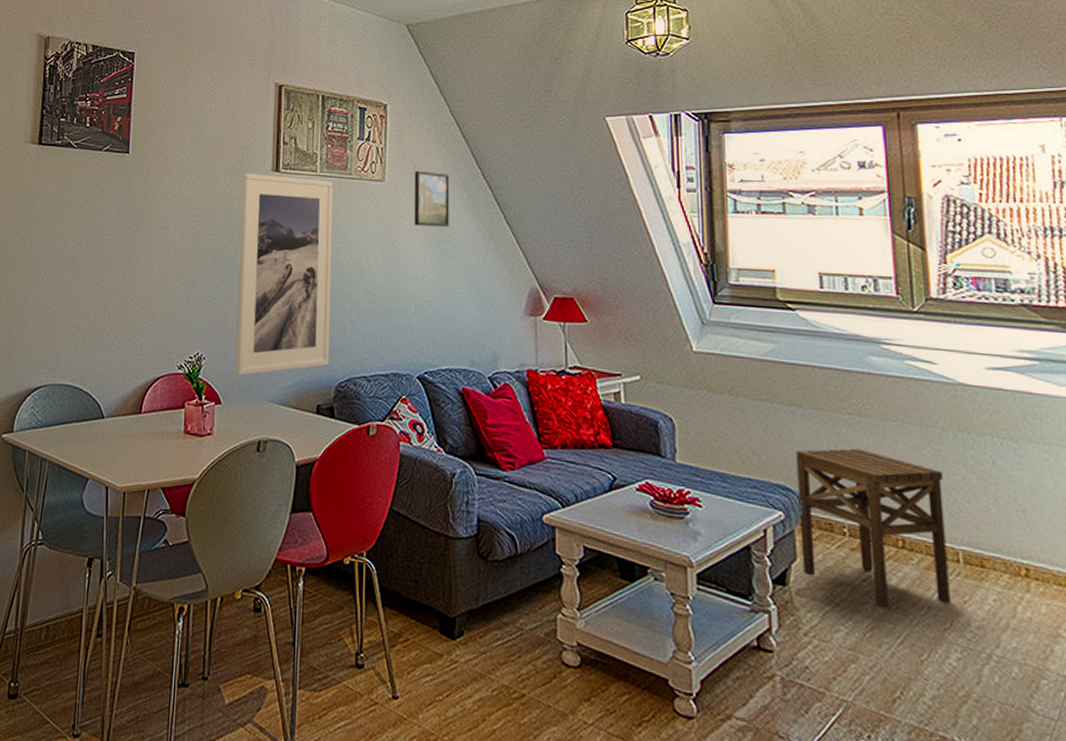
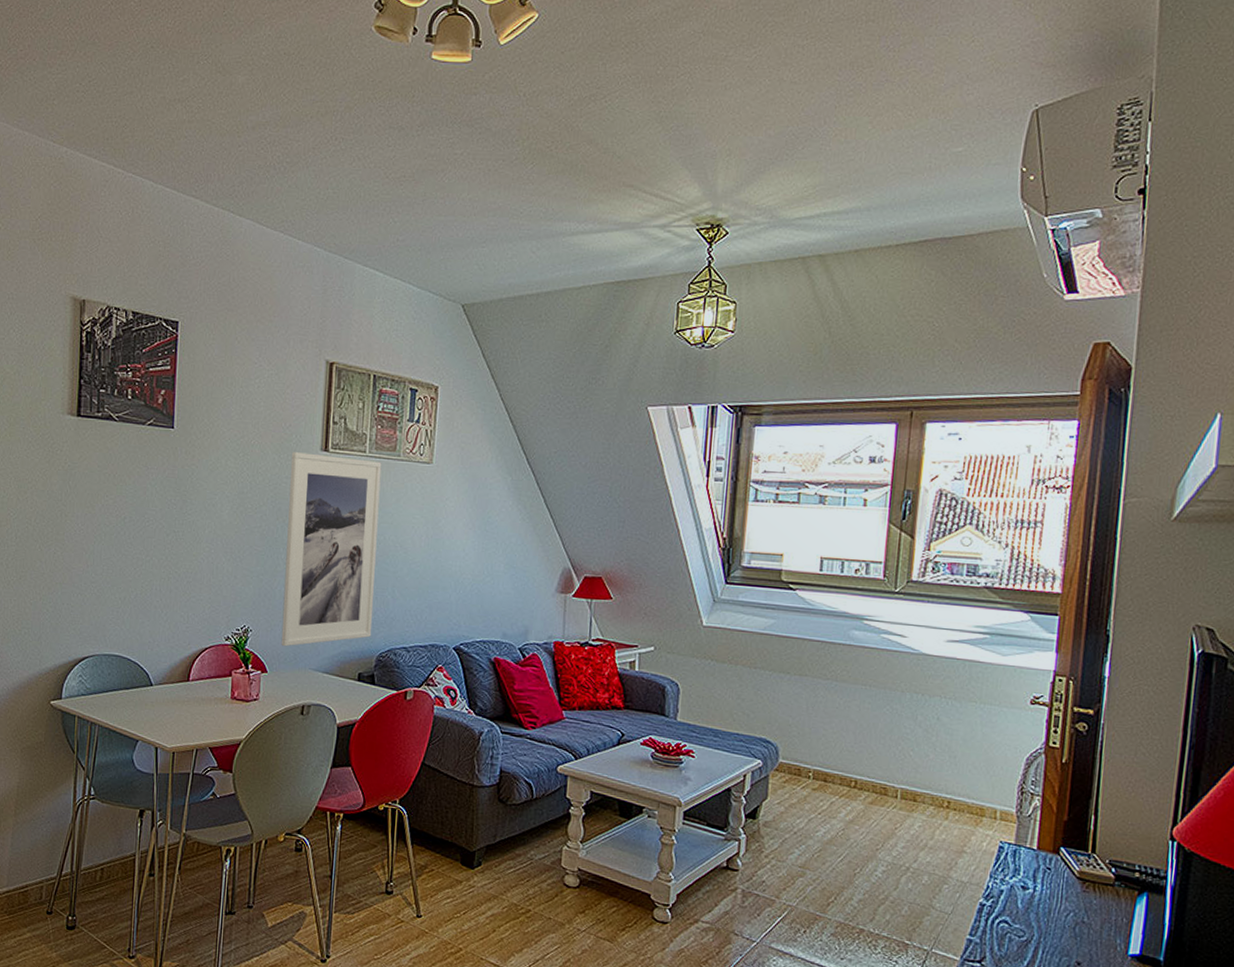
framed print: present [414,170,450,228] -> none [458,453,495,510]
side table: present [796,448,950,609] -> none [772,708,896,835]

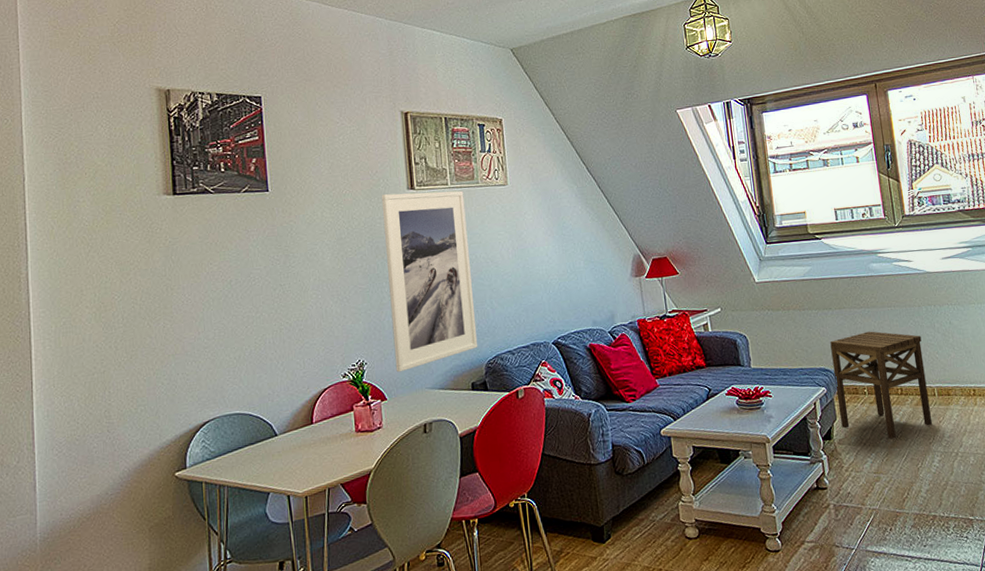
side table: none [772,708,896,835] -> present [830,331,932,439]

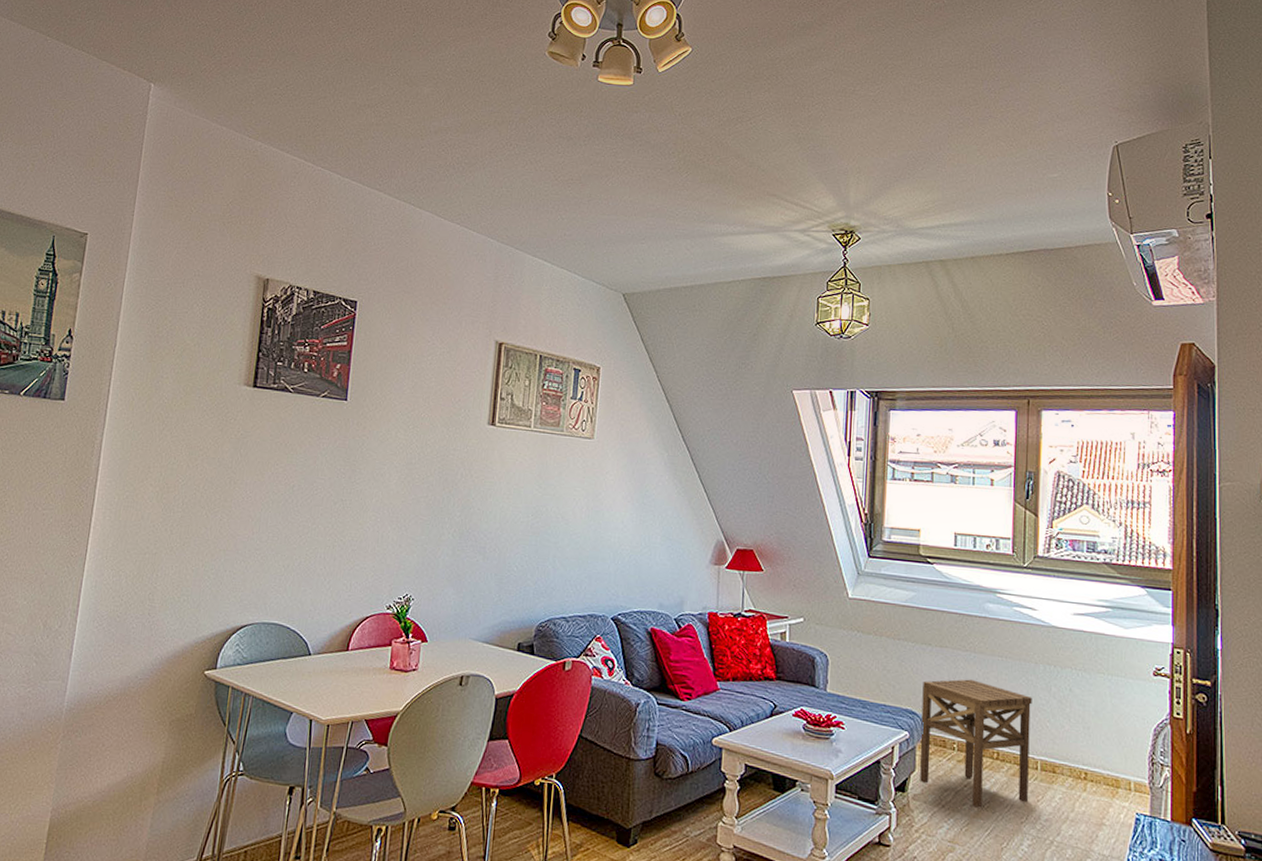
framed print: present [381,190,478,373] -> none [442,425,546,616]

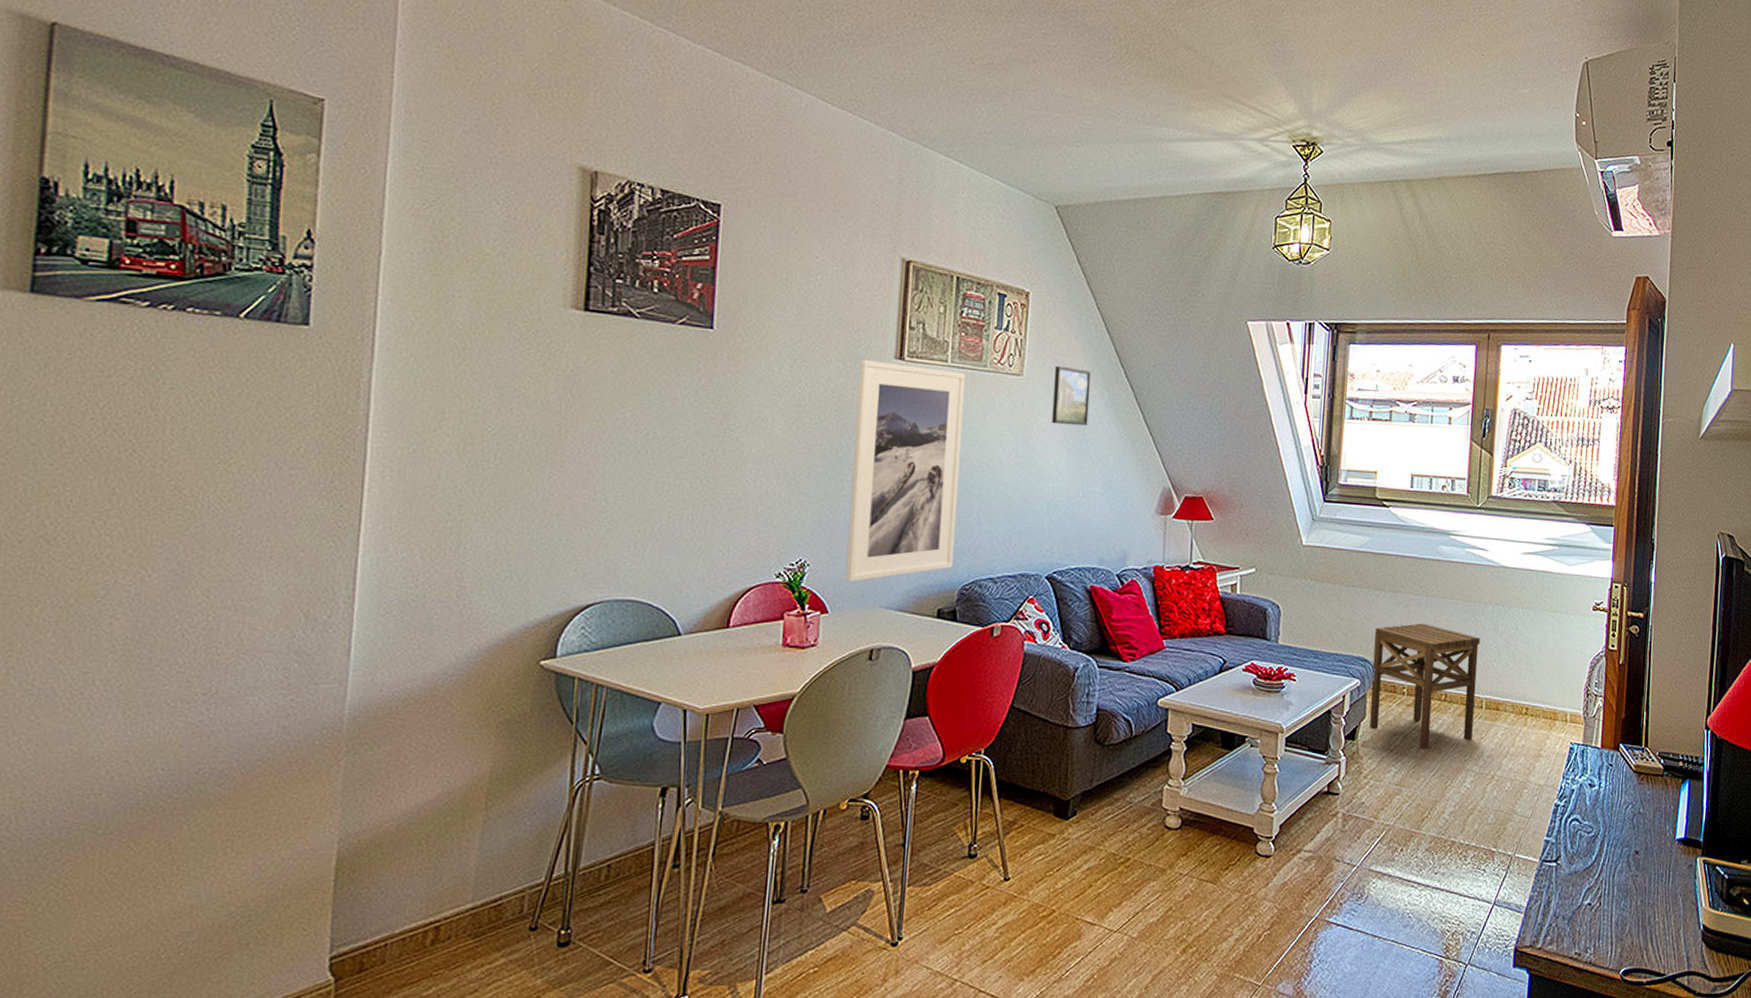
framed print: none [442,425,546,616] -> present [845,360,966,582]
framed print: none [618,430,653,484] -> present [1051,365,1092,426]

